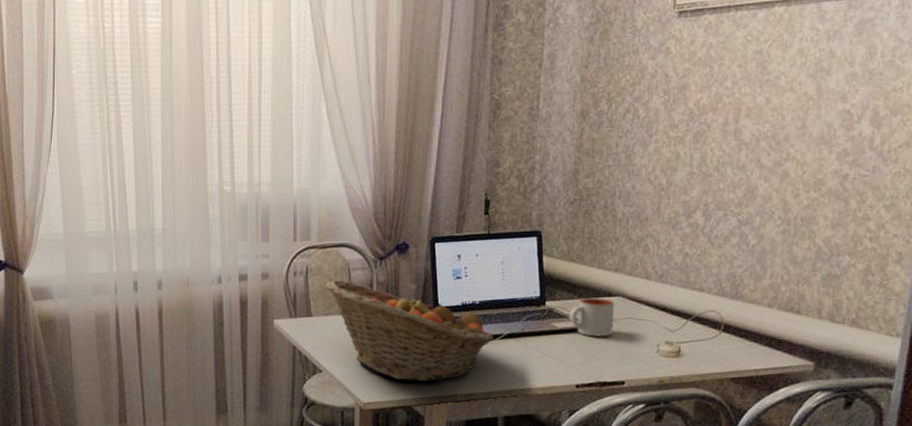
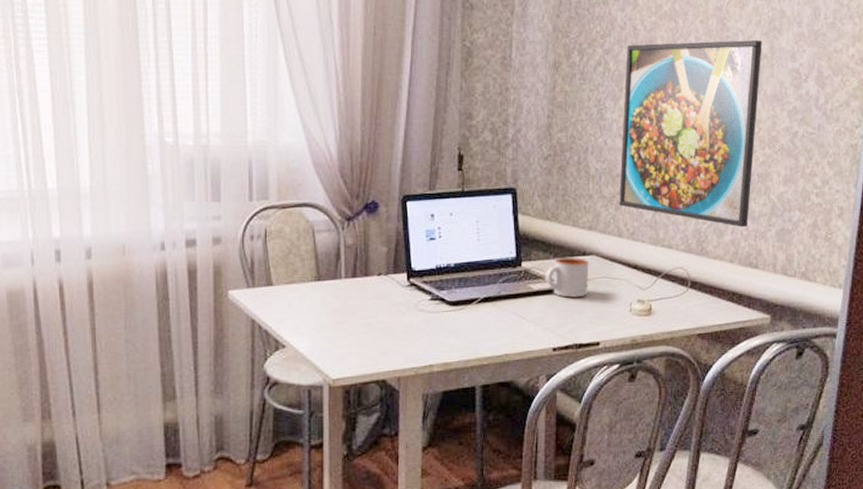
fruit basket: present [325,280,493,382] -> none [287,244,470,353]
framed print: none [647,82,808,272] -> present [619,40,763,228]

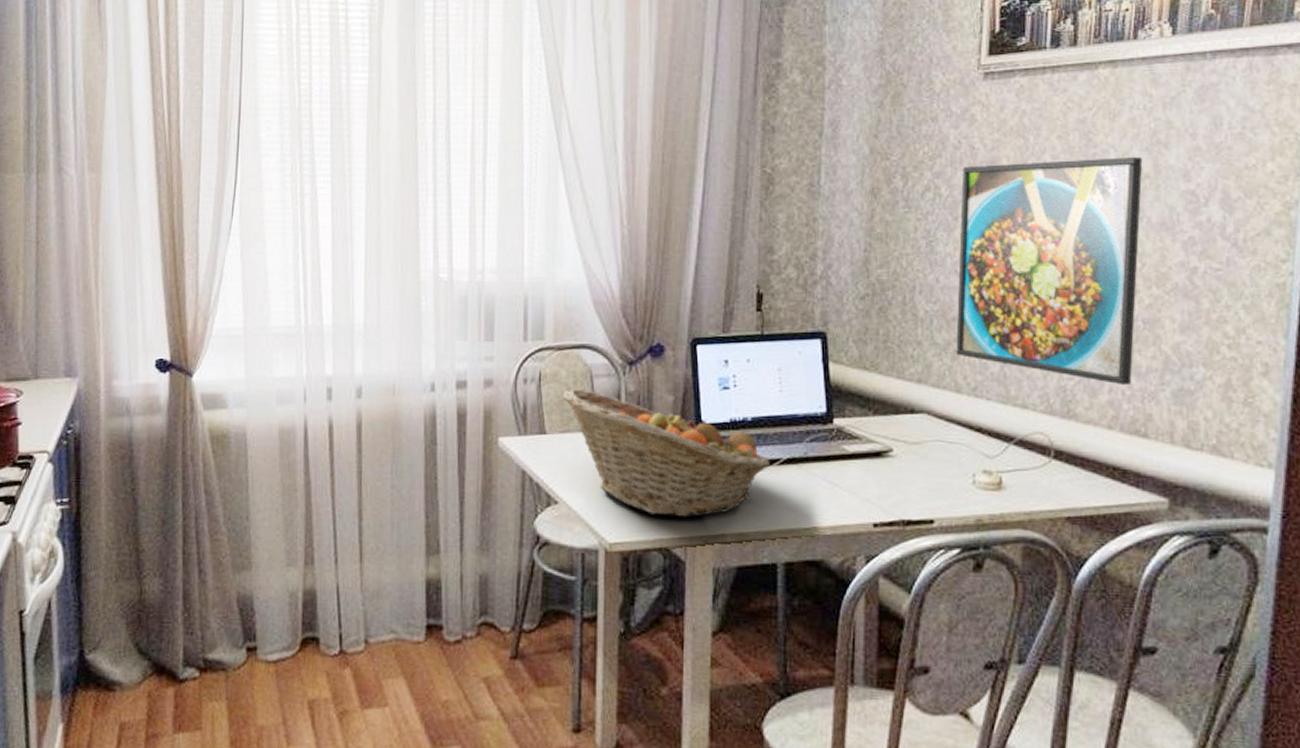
fruit basket: none [287,244,470,353] -> present [562,389,770,517]
mug: present [545,258,589,298] -> none [862,415,919,464]

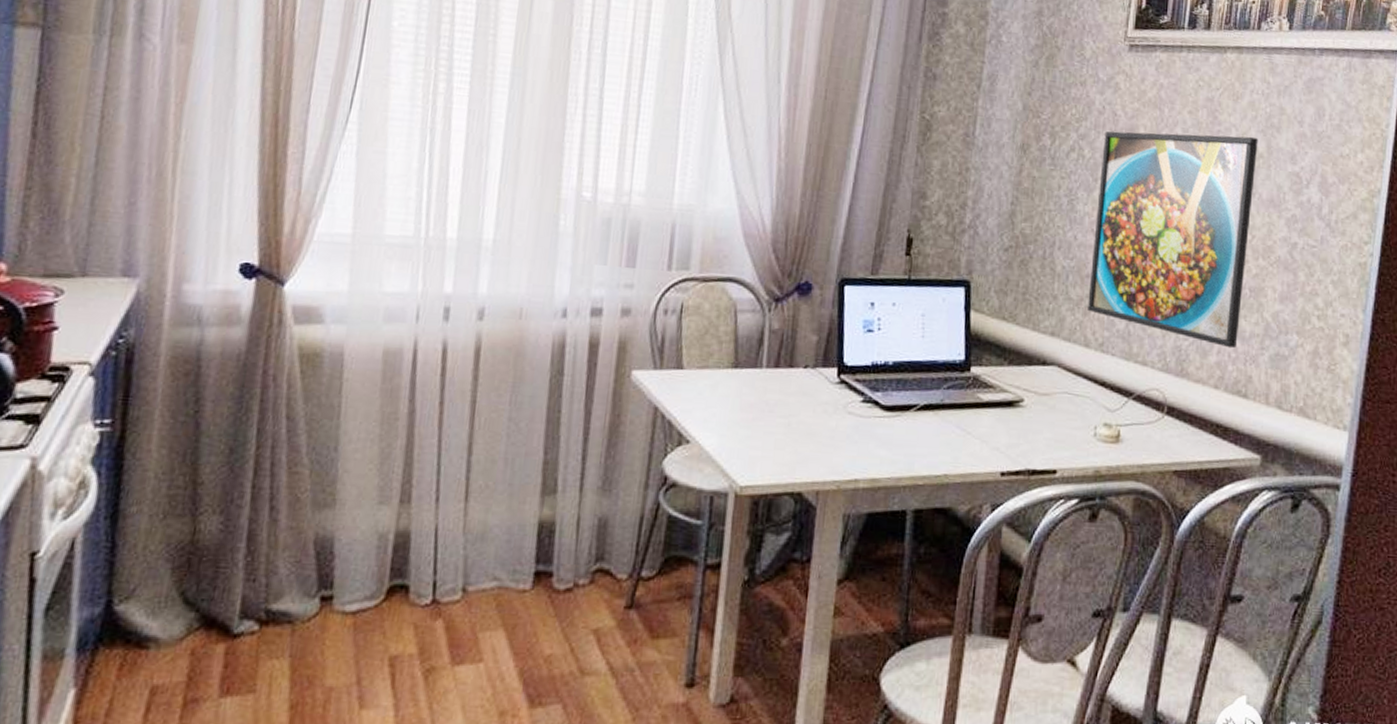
fruit basket: present [562,389,770,517] -> none [703,323,907,462]

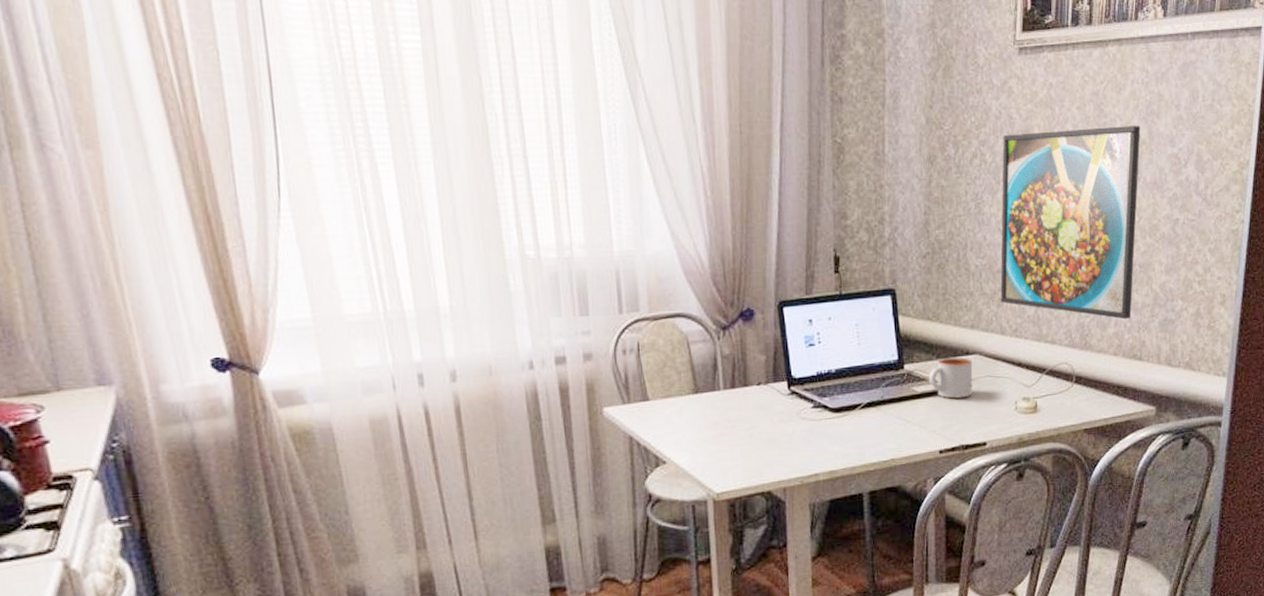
mug: none [996,365,1049,415] -> present [928,357,973,399]

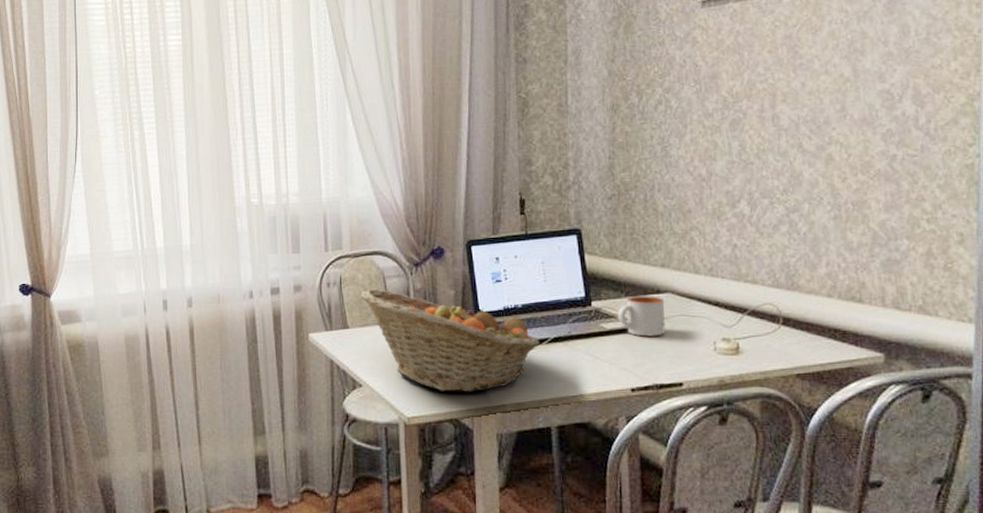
fruit basket: none [661,356,853,464] -> present [360,289,540,392]
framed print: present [1000,126,1141,320] -> none [688,64,846,260]

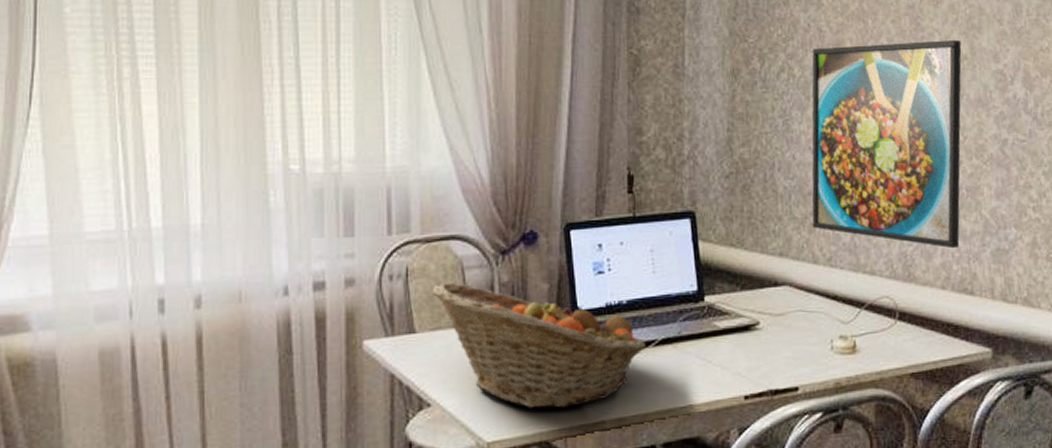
mug: present [617,296,666,337] -> none [731,289,783,336]
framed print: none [688,64,846,260] -> present [812,40,962,249]

